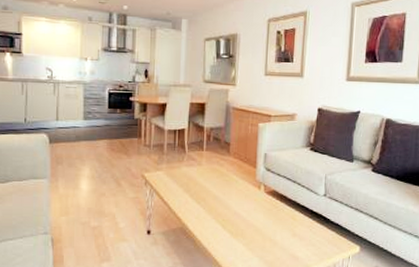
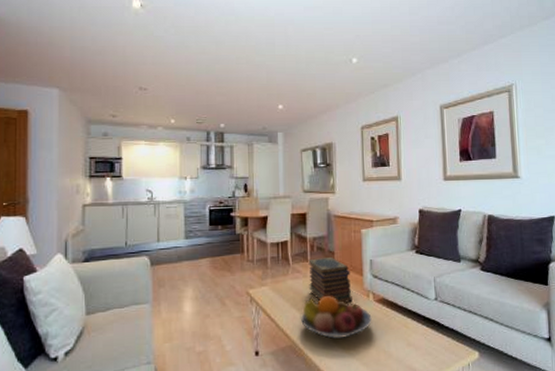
fruit bowl: none [192,184,261,224] -> present [300,296,372,339]
book stack: none [203,147,244,192] -> present [308,256,352,303]

